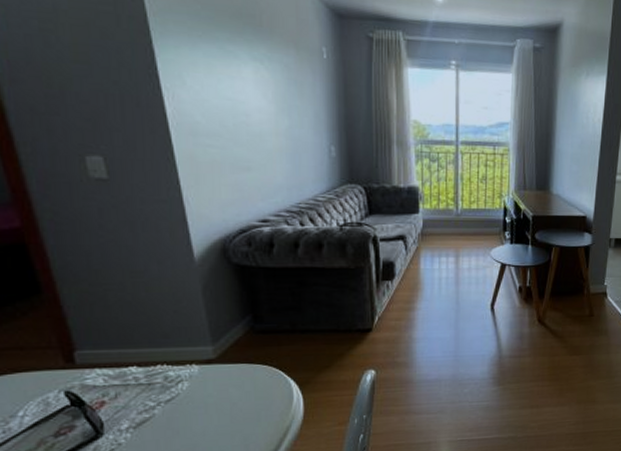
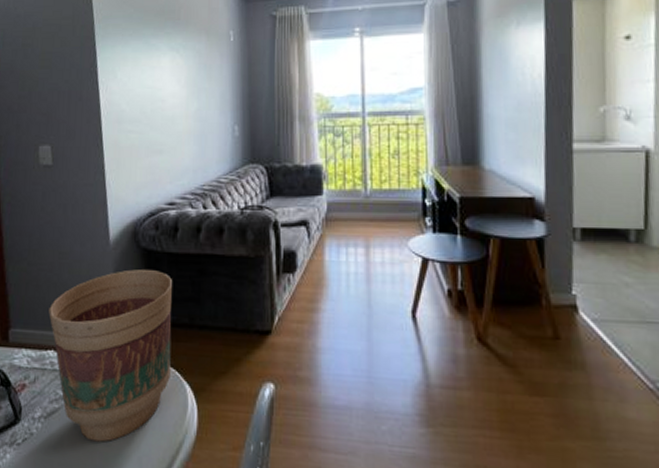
flower pot: none [125,284,274,440] -> present [49,269,173,442]

